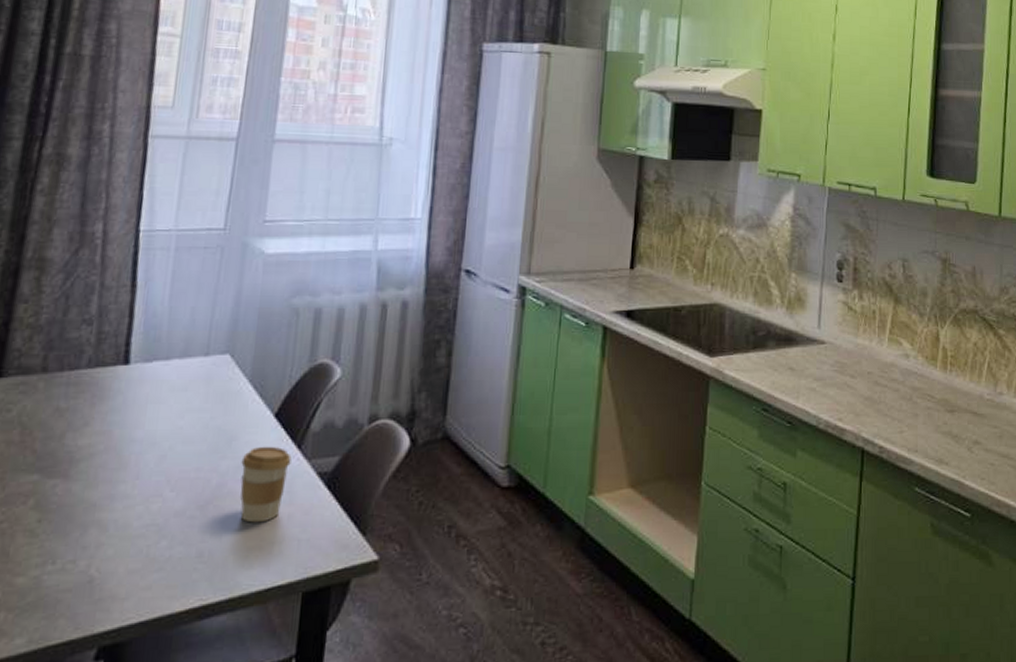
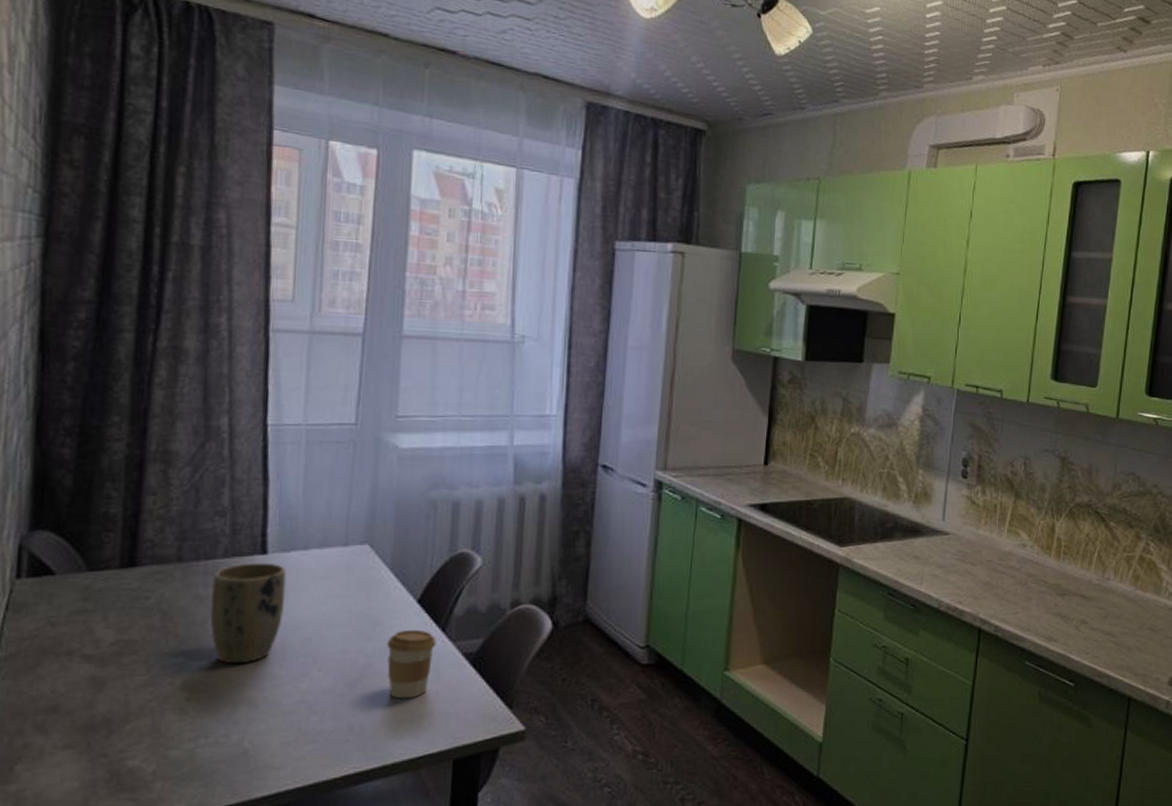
plant pot: none [68,373,147,483] -> present [210,562,287,664]

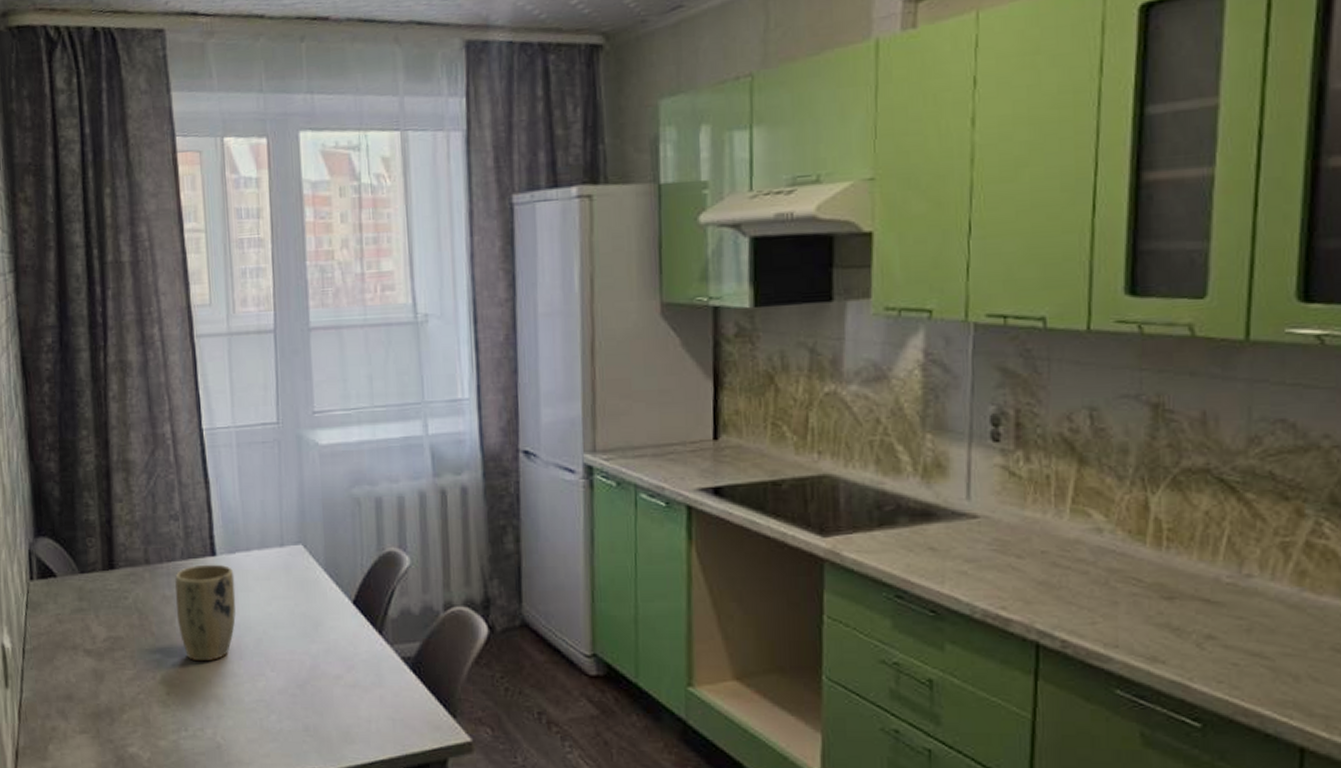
coffee cup: present [387,629,436,699] -> none [329,631,375,702]

